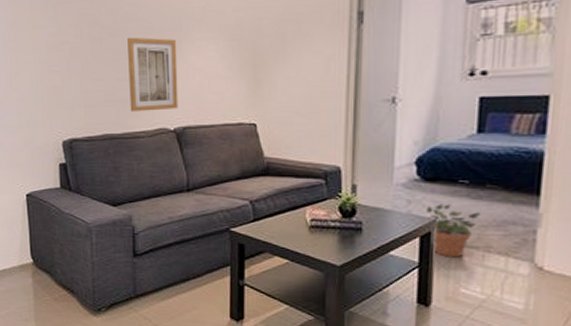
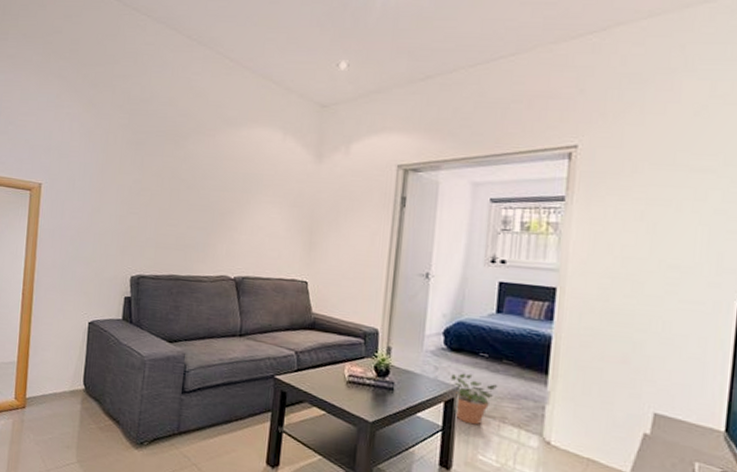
wall art: present [127,37,178,112] -> none [197,192,245,260]

